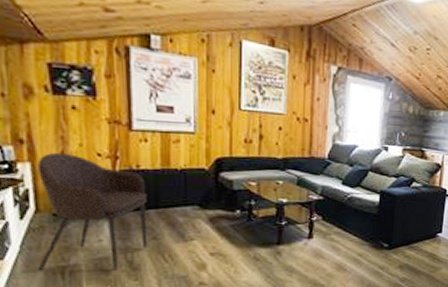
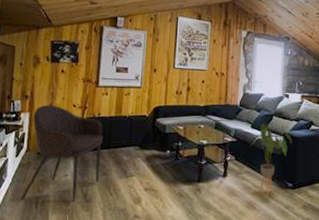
house plant: none [341,180,390,258] -> present [251,124,292,196]

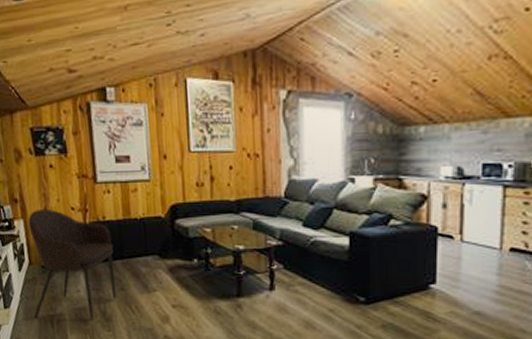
house plant: present [251,124,292,196] -> none [304,220,363,314]

